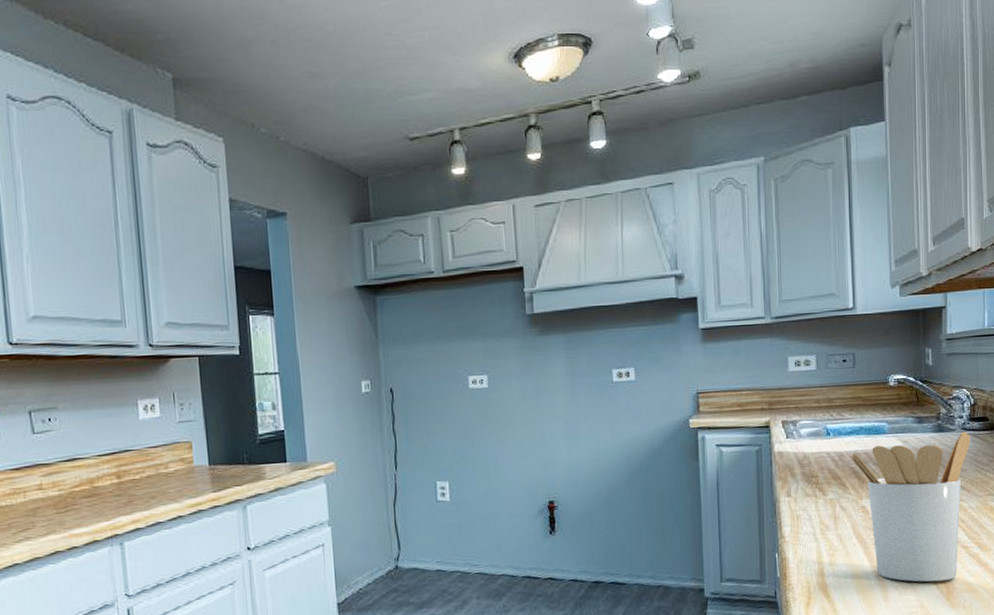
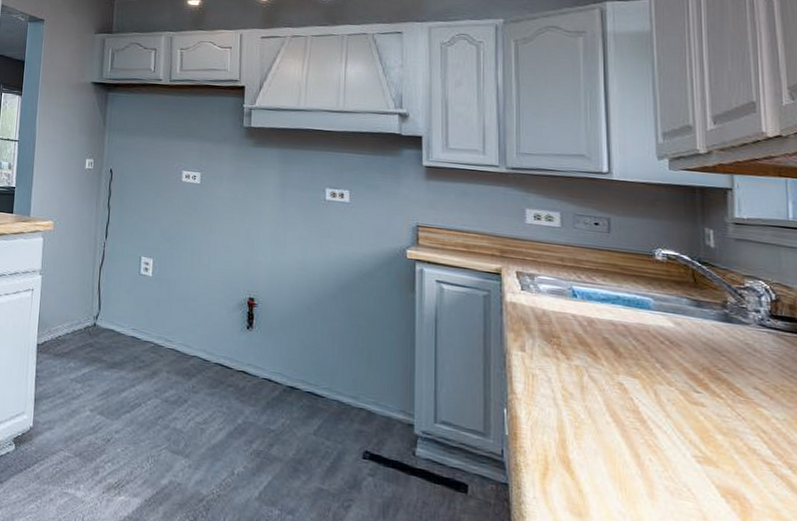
utensil holder: present [849,431,970,582] -> none [601,320,772,498]

